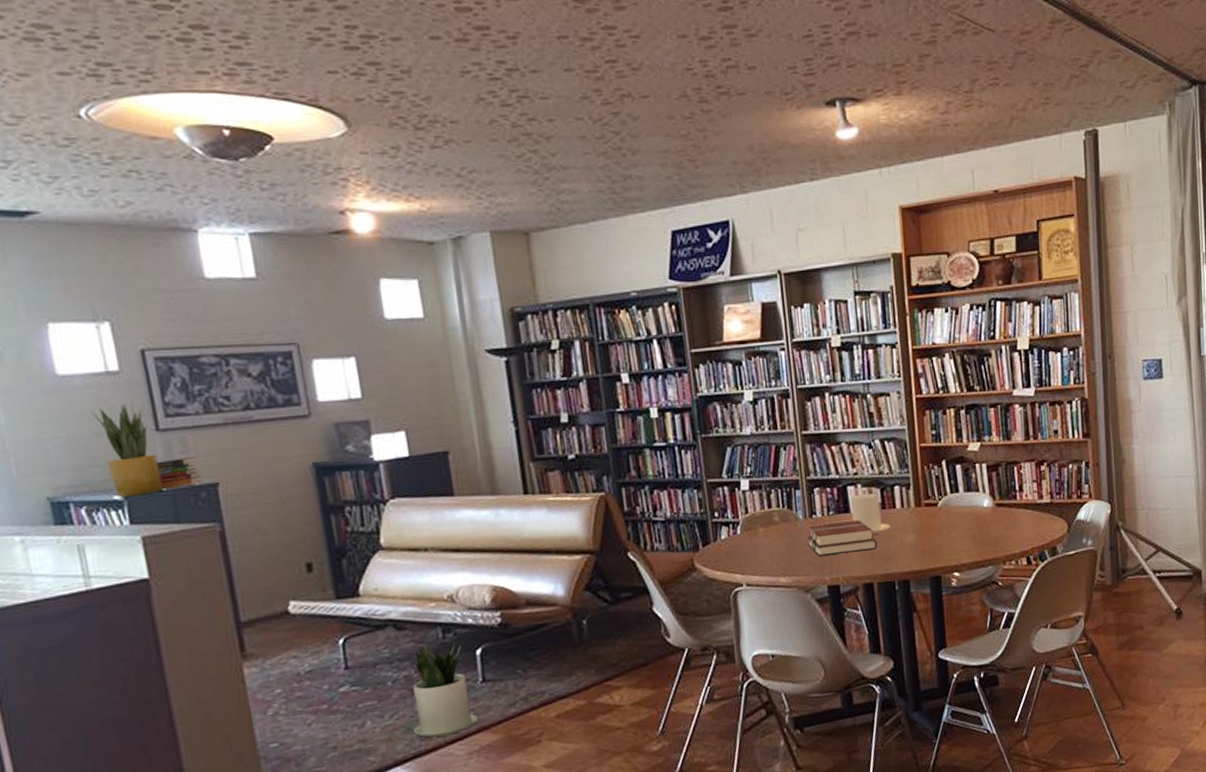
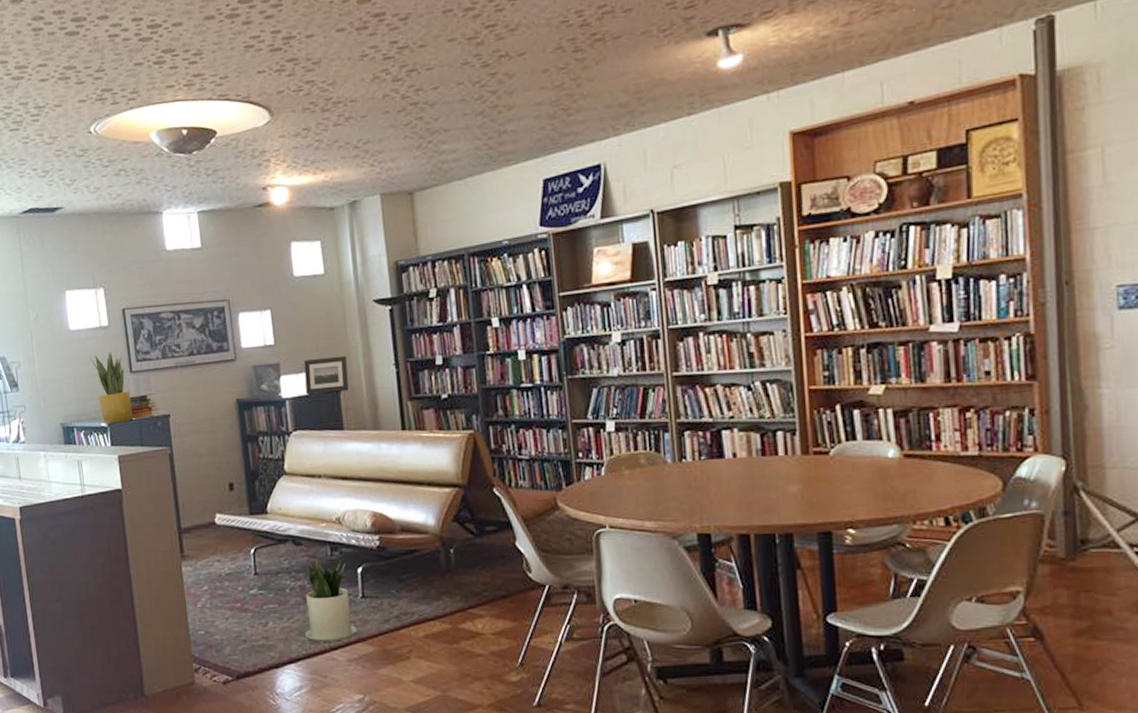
picture frame: none [401,411,459,456] -> present [304,355,349,394]
books: present [807,520,877,556] -> none [676,466,755,502]
candle: present [850,493,891,534] -> none [725,438,772,482]

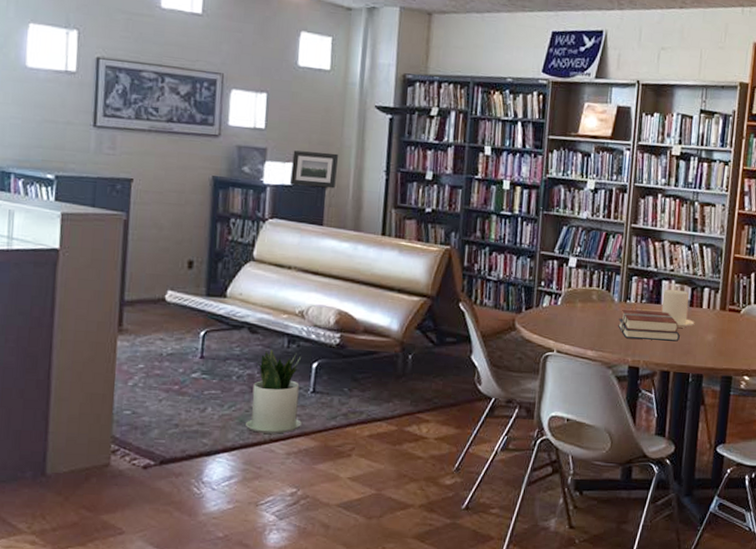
planter: present [89,349,134,425] -> none [46,98,89,179]
books: present [129,393,160,418] -> none [87,152,122,177]
books: none [676,466,755,502] -> present [618,309,680,342]
candle: none [725,438,772,482] -> present [661,289,695,328]

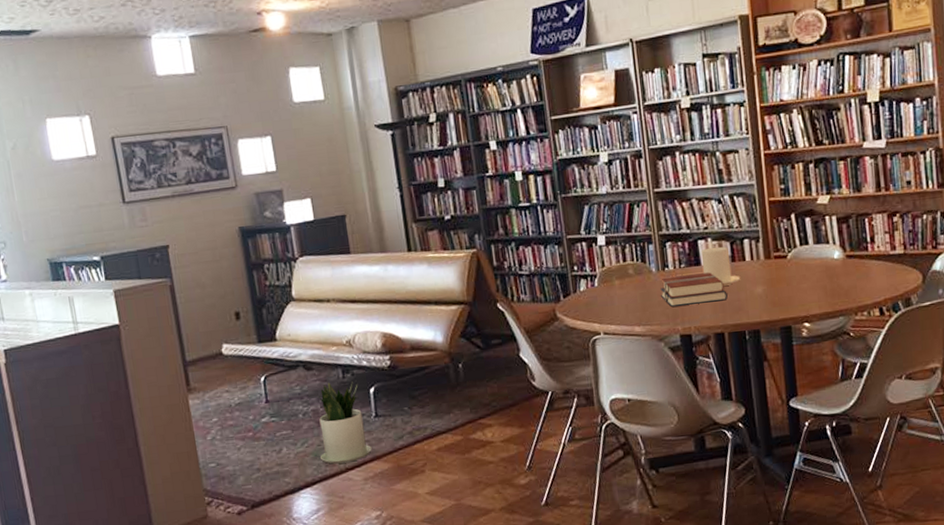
picture frame: present [290,150,339,189] -> none [307,180,354,220]

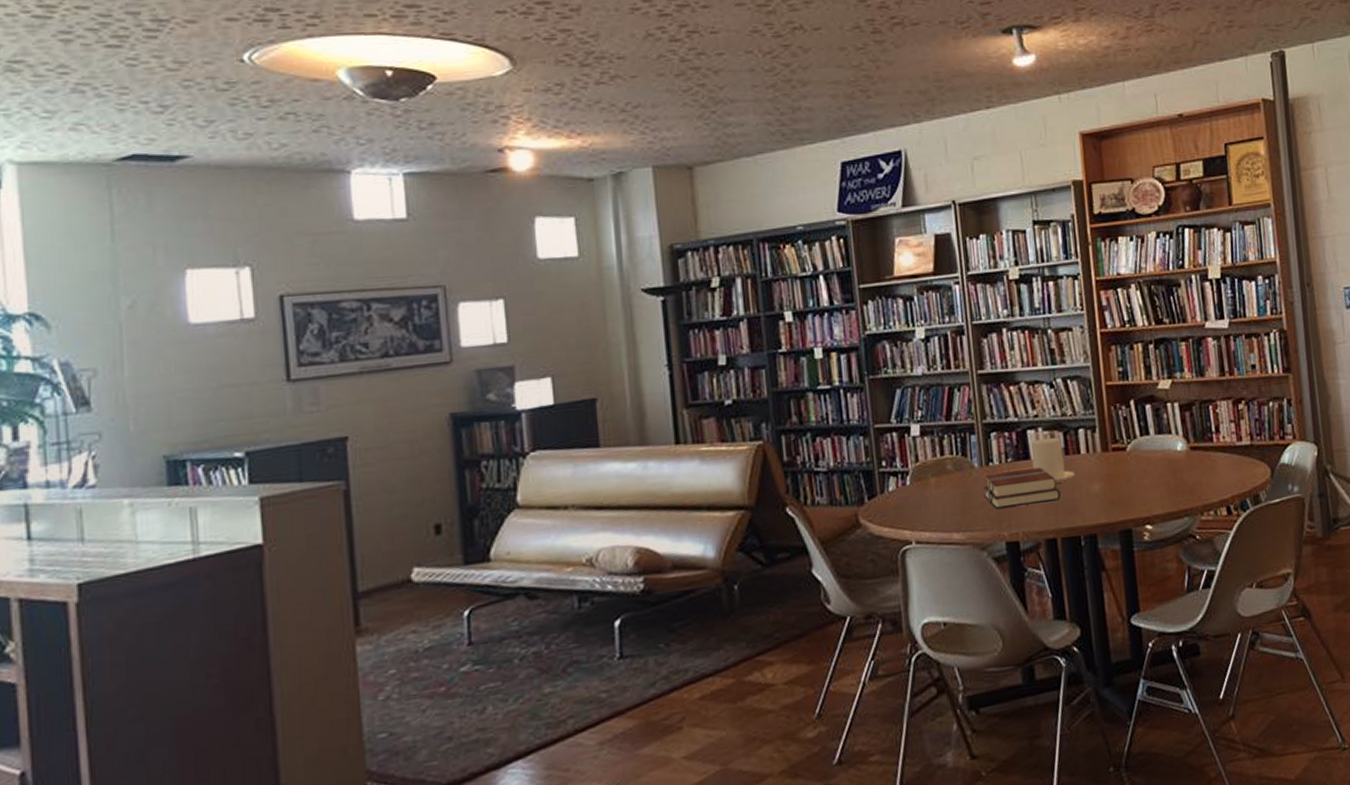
planter: present [317,382,372,464] -> none [540,612,612,726]

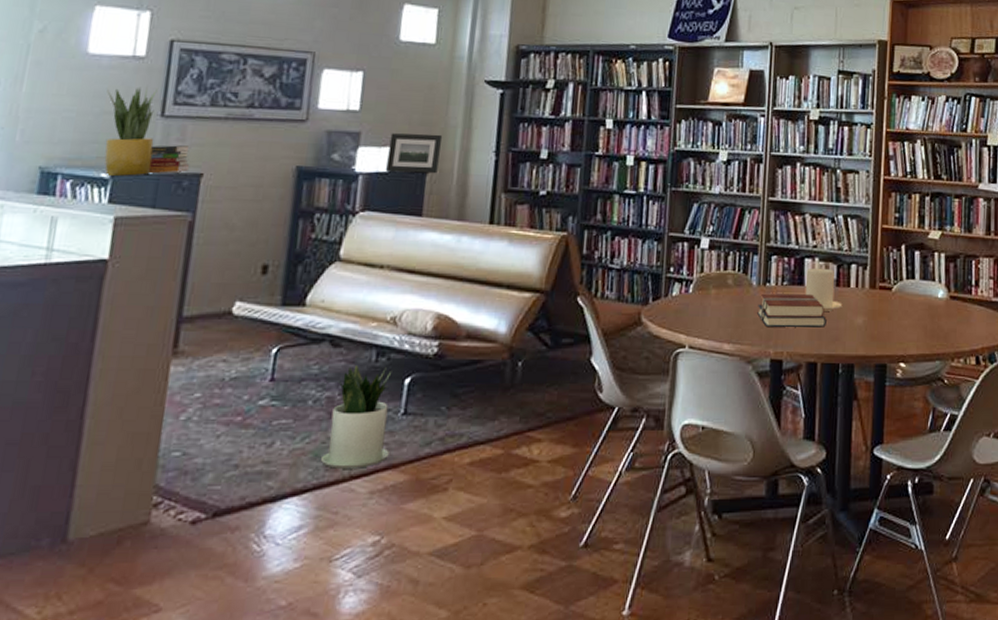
planter: none [220,350,289,456] -> present [104,86,158,177]
books: none [284,409,332,444] -> present [149,145,190,173]
planter: none [540,612,612,726] -> present [321,366,391,469]
picture frame: none [548,355,608,405] -> present [386,133,443,174]

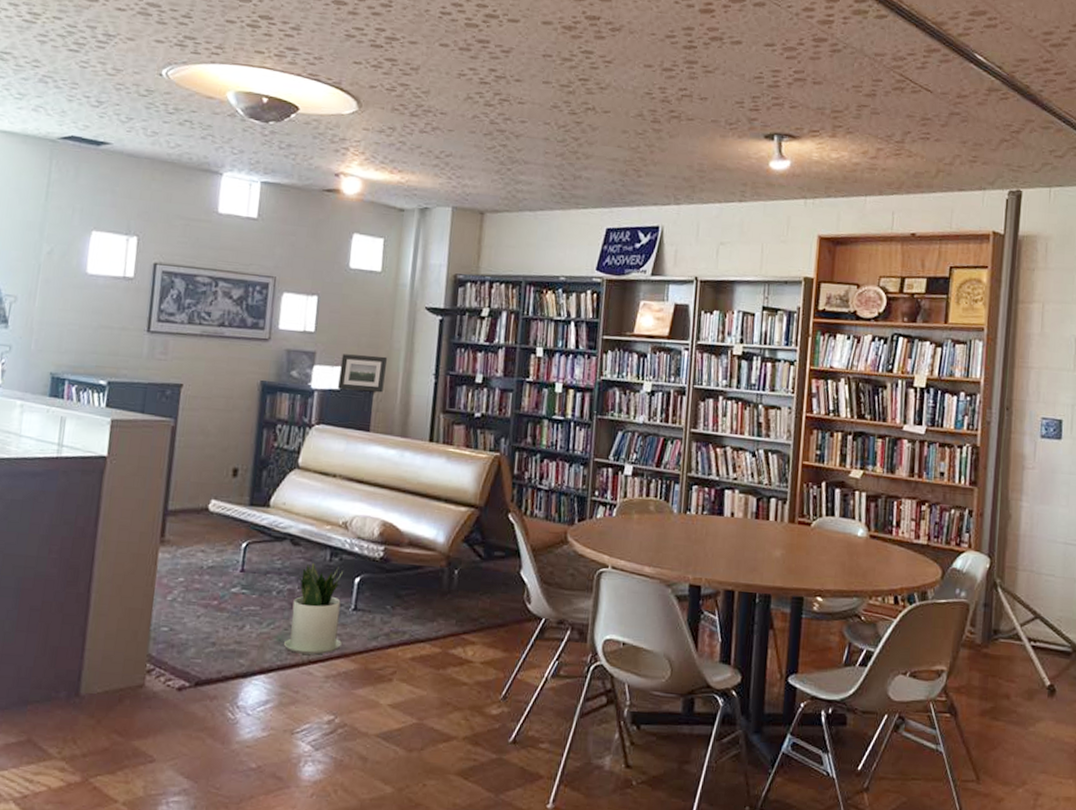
planter: present [104,86,158,177] -> none [102,304,144,385]
books: present [149,145,190,173] -> none [138,357,172,383]
books: present [757,293,827,327] -> none [677,521,745,557]
candle: present [805,267,843,311] -> none [724,499,761,542]

